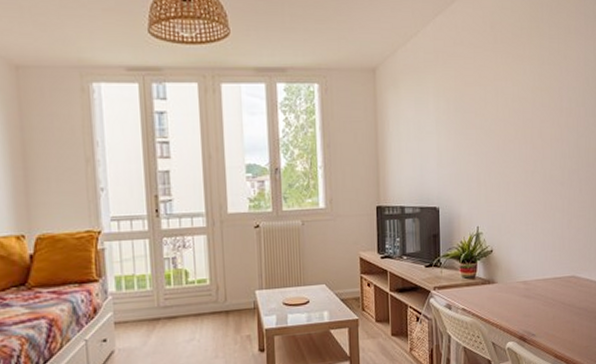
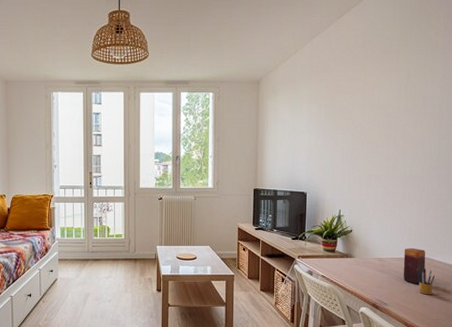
candle: none [549,265,572,308] -> present [403,247,426,284]
pencil box: none [564,288,582,319] -> present [417,268,435,295]

